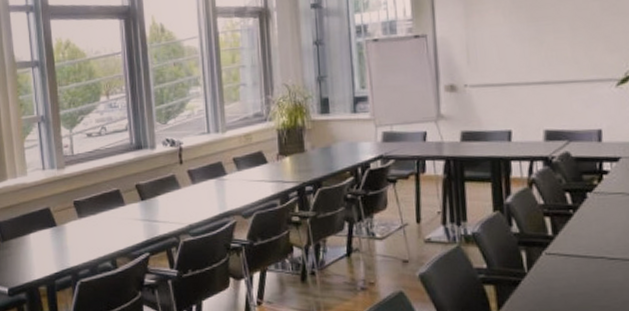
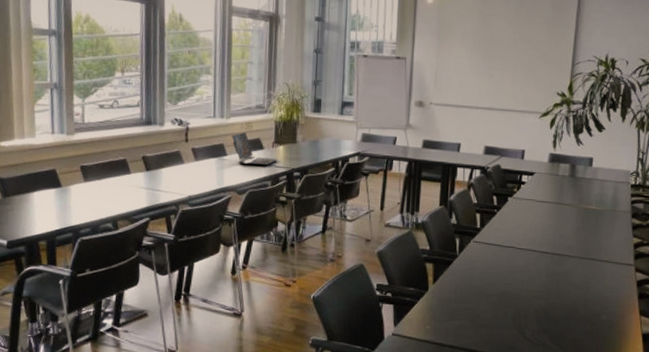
laptop: none [230,145,286,184] -> present [232,131,279,166]

